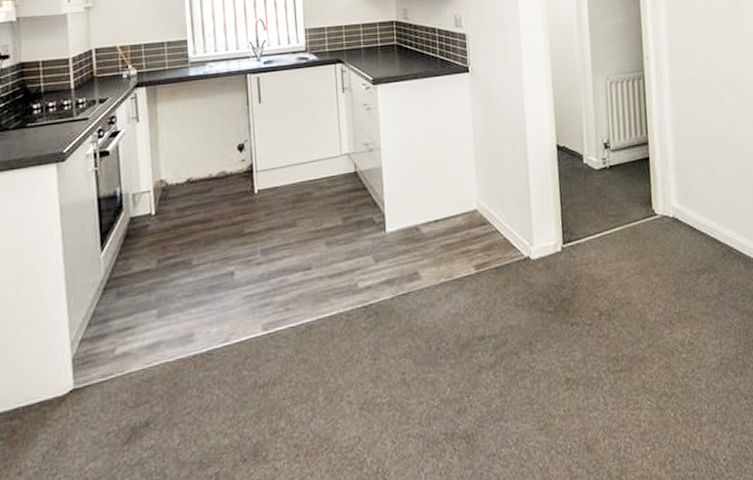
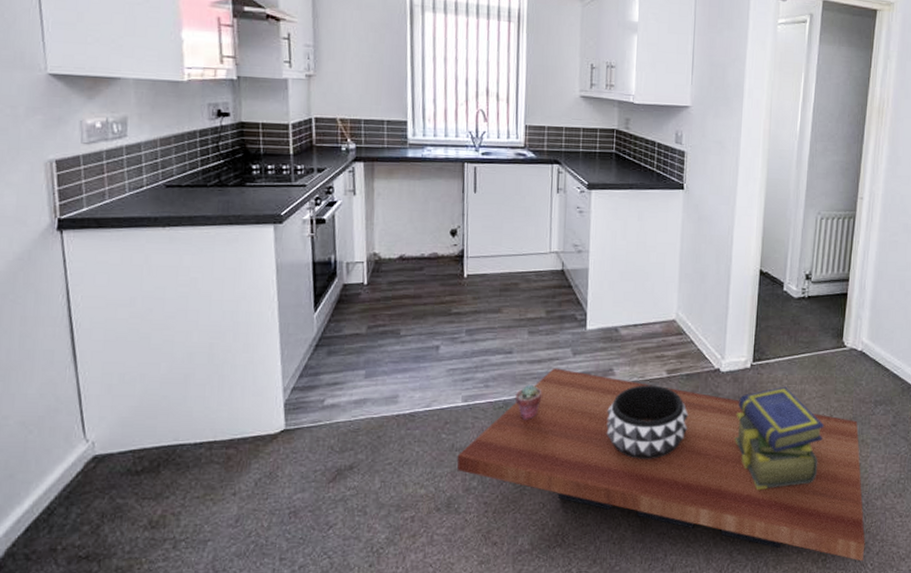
coffee table: none [261,279,715,458] -> present [457,368,865,562]
potted succulent: none [319,301,347,343] -> present [516,384,542,420]
decorative bowl: none [417,283,504,371] -> present [606,385,688,459]
stack of books: none [553,266,649,388] -> present [735,386,825,490]

